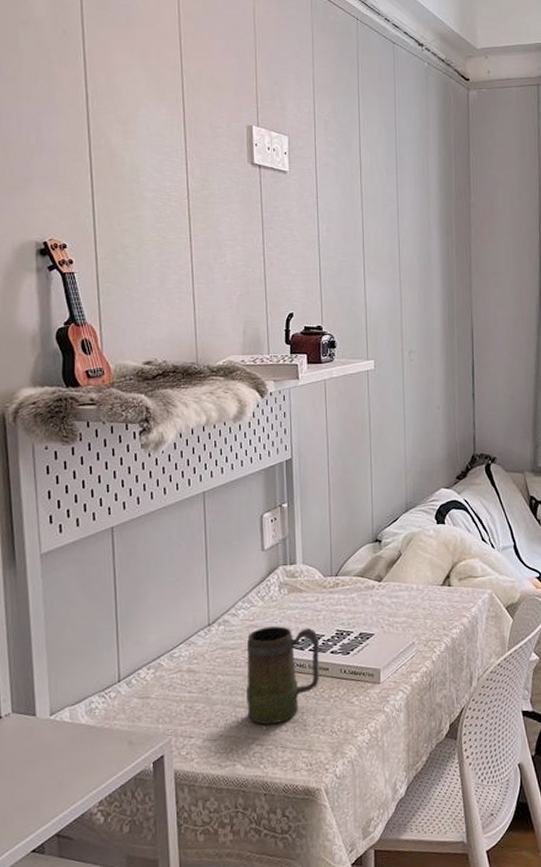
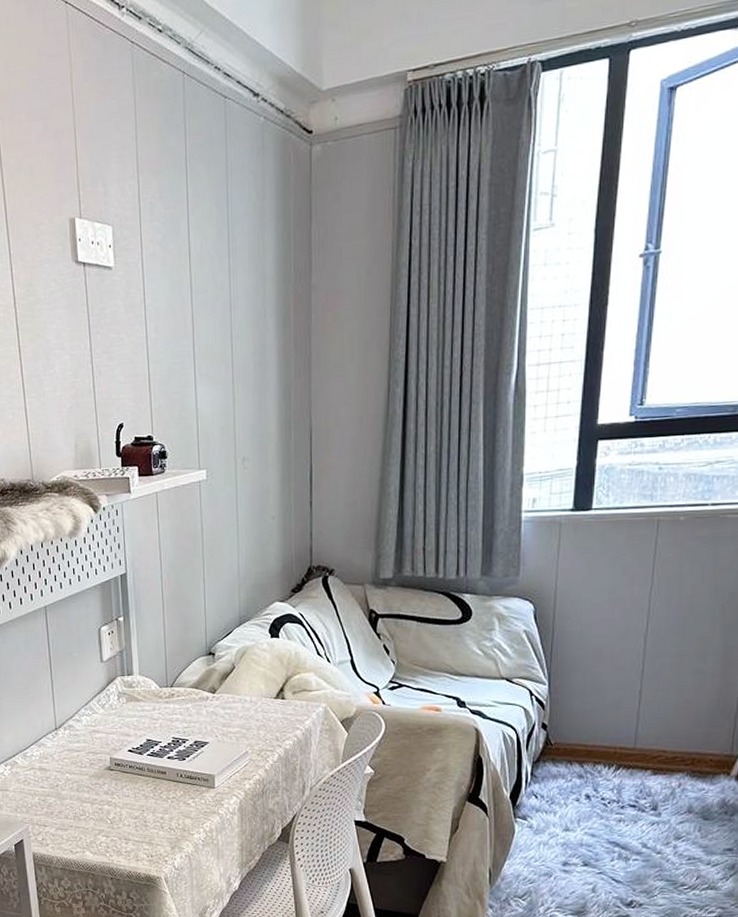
mug: present [246,626,320,725] -> none [90,732,157,819]

